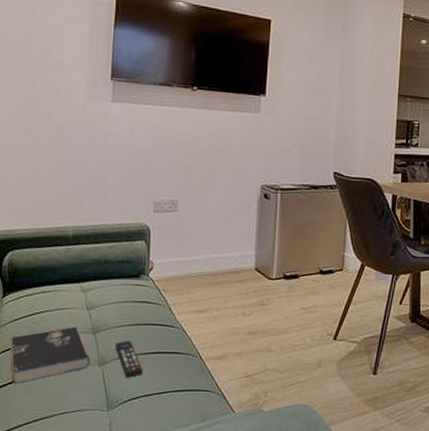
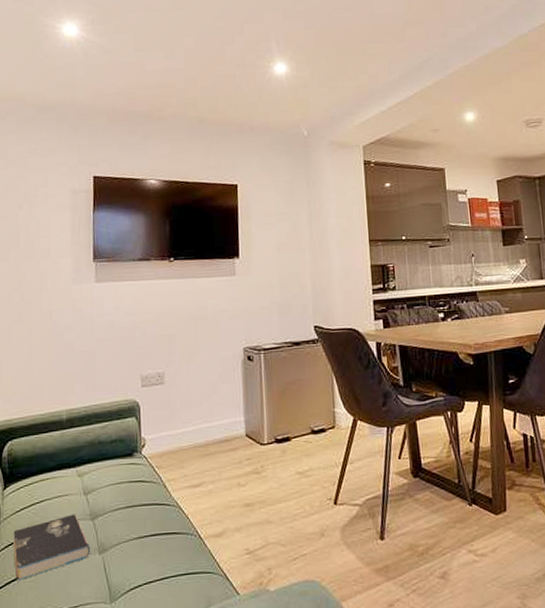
remote control: present [116,341,143,378] -> none [114,524,144,565]

